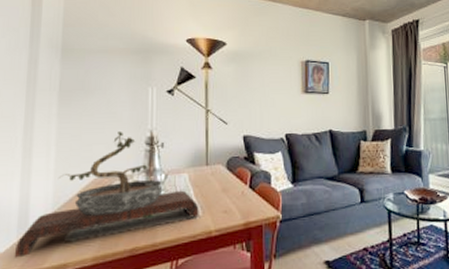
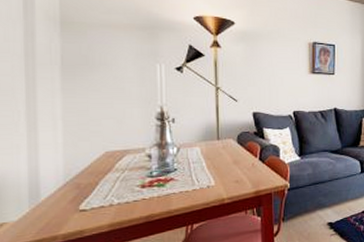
bonsai tree: present [14,132,199,258] -> none [27,107,212,226]

